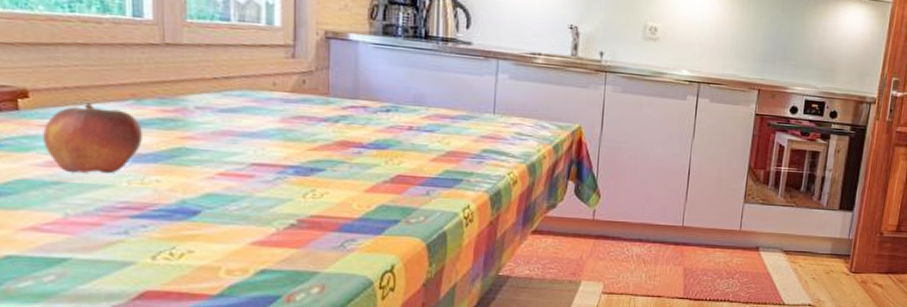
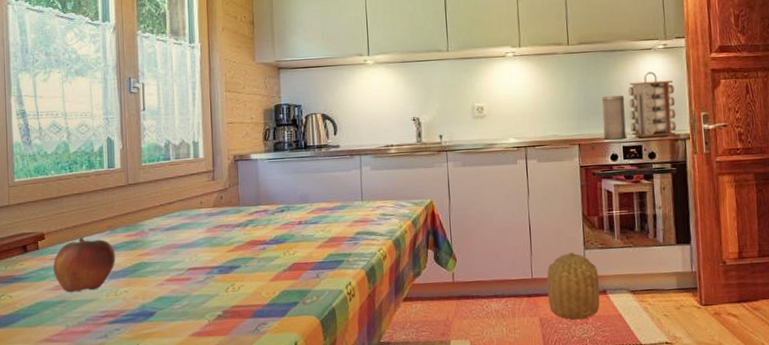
basket: none [696,204,754,274] -> present [547,252,600,320]
canister: none [786,40,818,92] -> present [601,95,627,140]
spice rack: none [817,23,872,98] -> present [627,72,677,139]

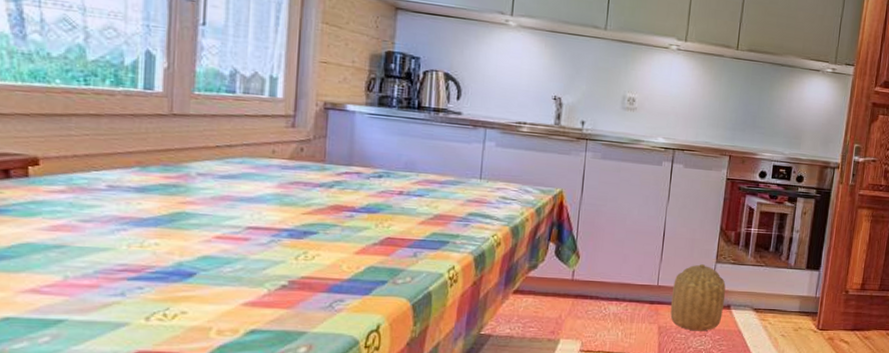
fruit: present [53,237,116,293] -> none [50,170,146,238]
canister: present [601,95,627,140] -> none [755,110,784,158]
spice rack: present [627,72,677,139] -> none [784,94,834,163]

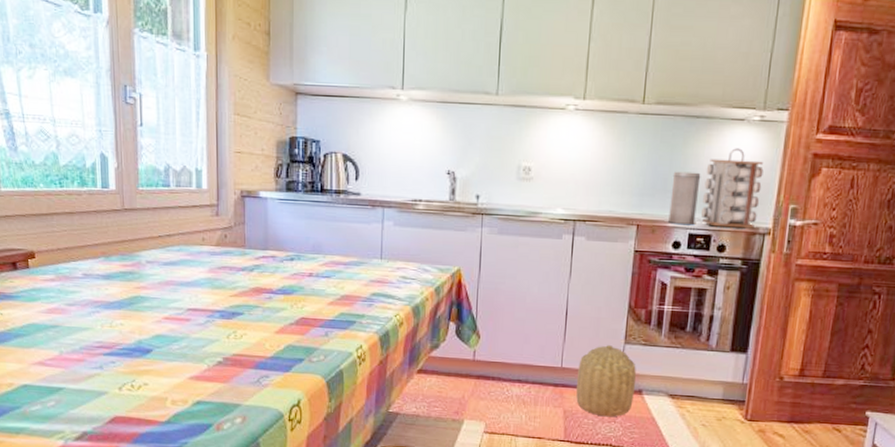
canister: none [755,110,784,158] -> present [667,171,701,226]
spice rack: none [784,94,834,163] -> present [701,148,764,229]

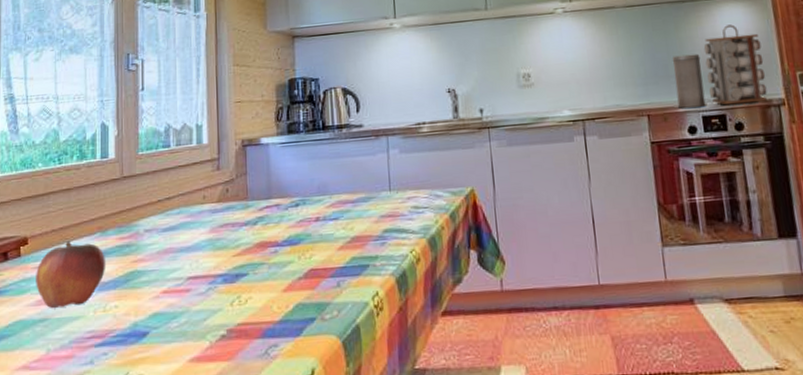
fruit: none [45,261,111,319] -> present [36,241,106,309]
basket: present [576,345,636,417] -> none [617,251,687,338]

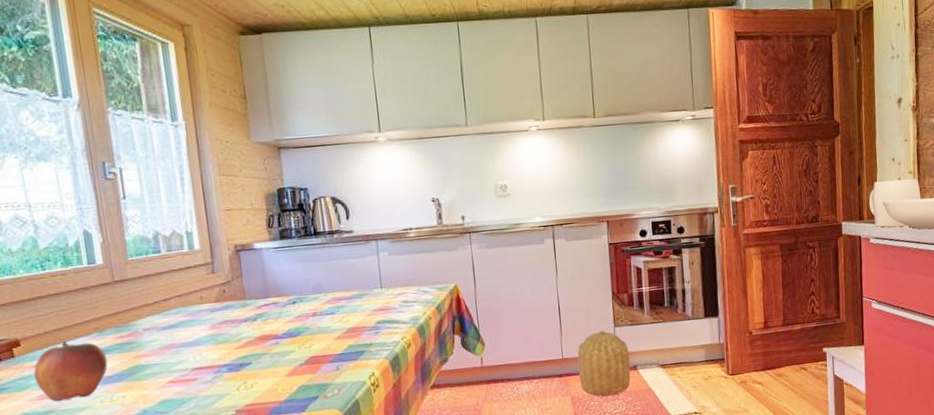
basket: none [617,251,687,338] -> present [577,331,631,397]
canister: present [672,53,706,109] -> none [629,169,655,216]
spice rack: present [703,24,768,106] -> none [656,144,705,213]

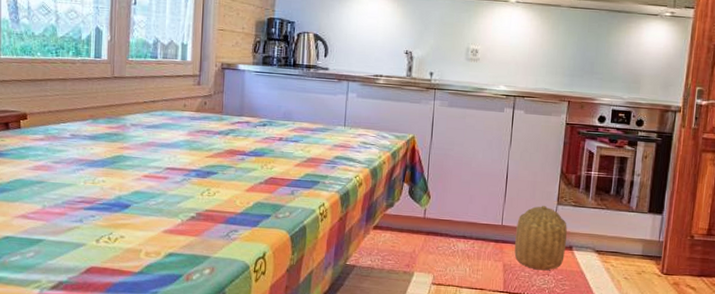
fruit: present [34,341,108,402] -> none [34,122,96,176]

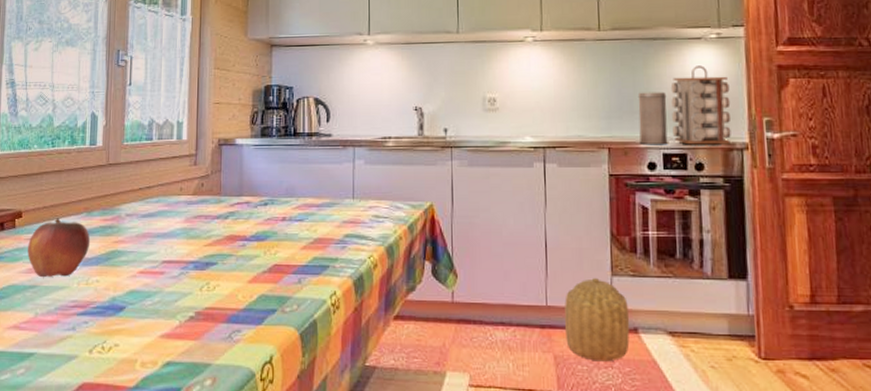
fruit: none [34,122,96,176] -> present [27,218,91,278]
canister: none [594,56,622,103] -> present [638,92,668,145]
spice rack: none [623,38,674,107] -> present [670,65,731,146]

